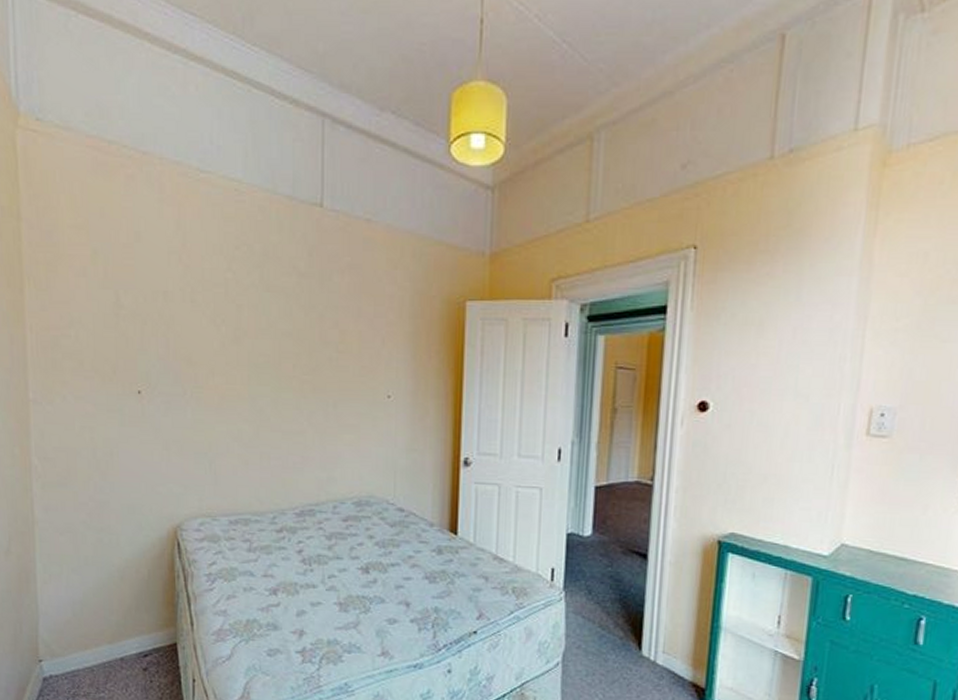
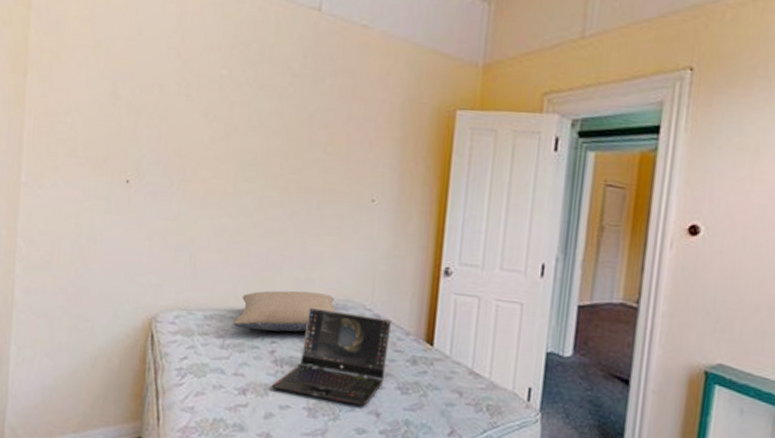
pillow: none [259,490,360,532] -> present [233,290,336,332]
laptop computer: none [301,506,416,597] -> present [271,308,392,406]

